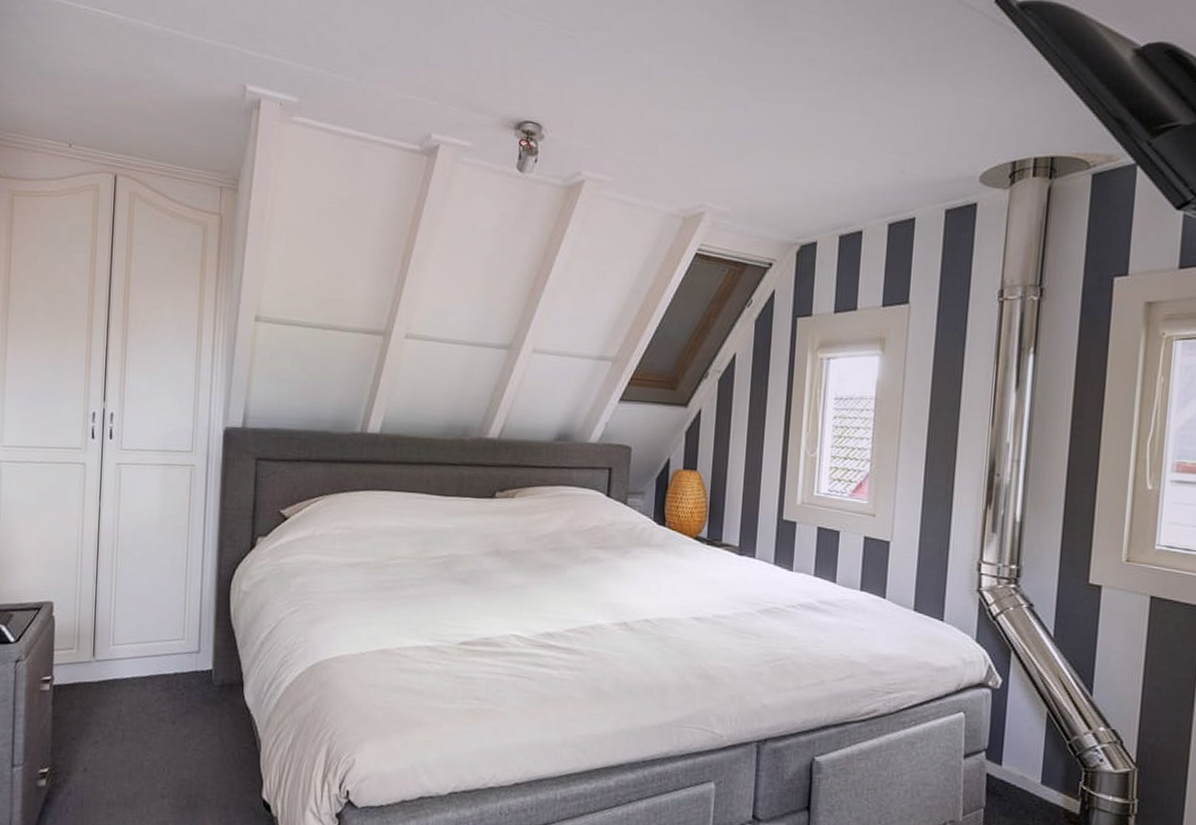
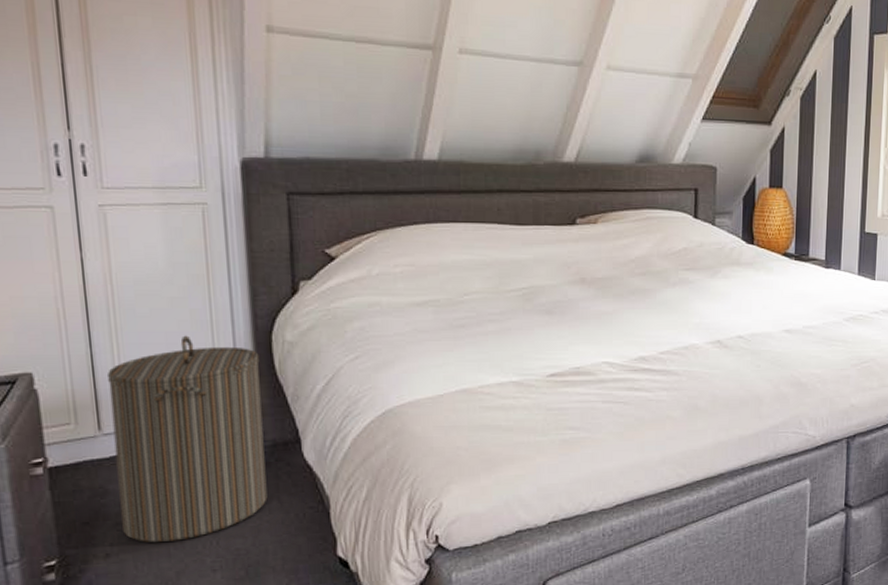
laundry hamper: none [99,579,219,765] -> present [108,335,268,543]

